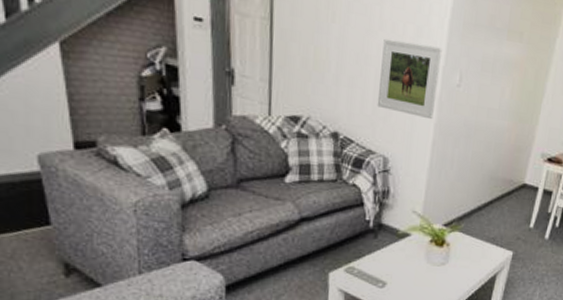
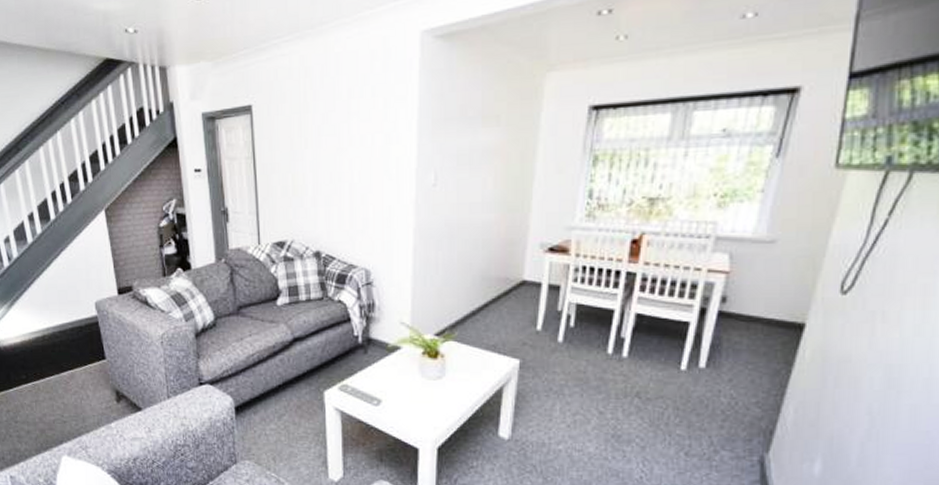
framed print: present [377,38,443,120] -> none [353,150,414,225]

